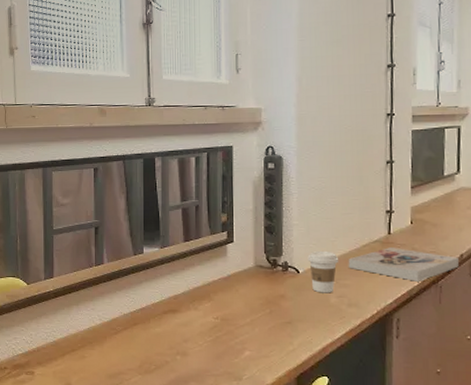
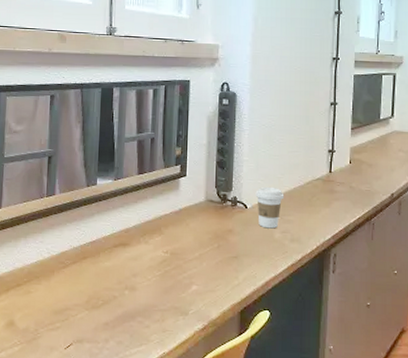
book: present [348,247,459,282] -> none [292,185,390,219]

